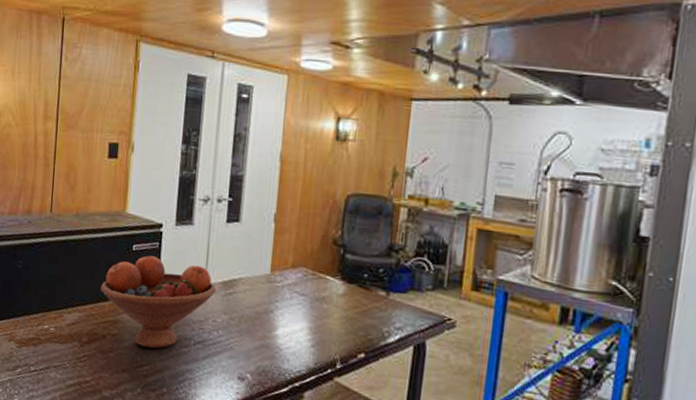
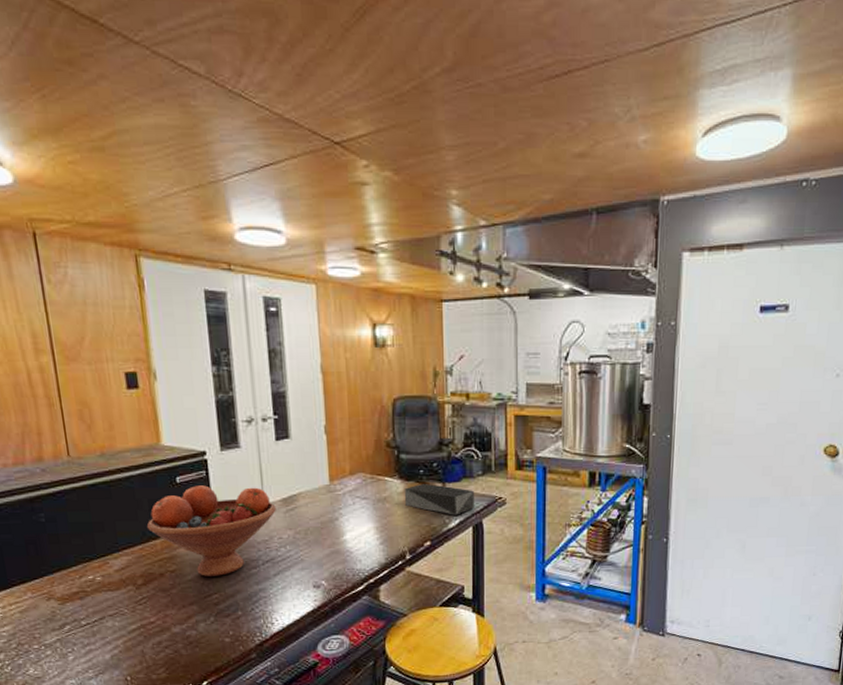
speaker: none [343,288,420,330] -> present [404,483,474,515]

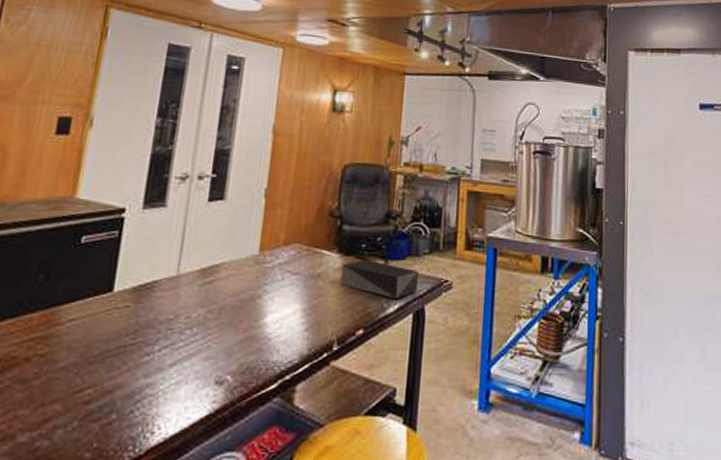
fruit bowl: present [146,485,276,576] -> none [27,247,191,364]

